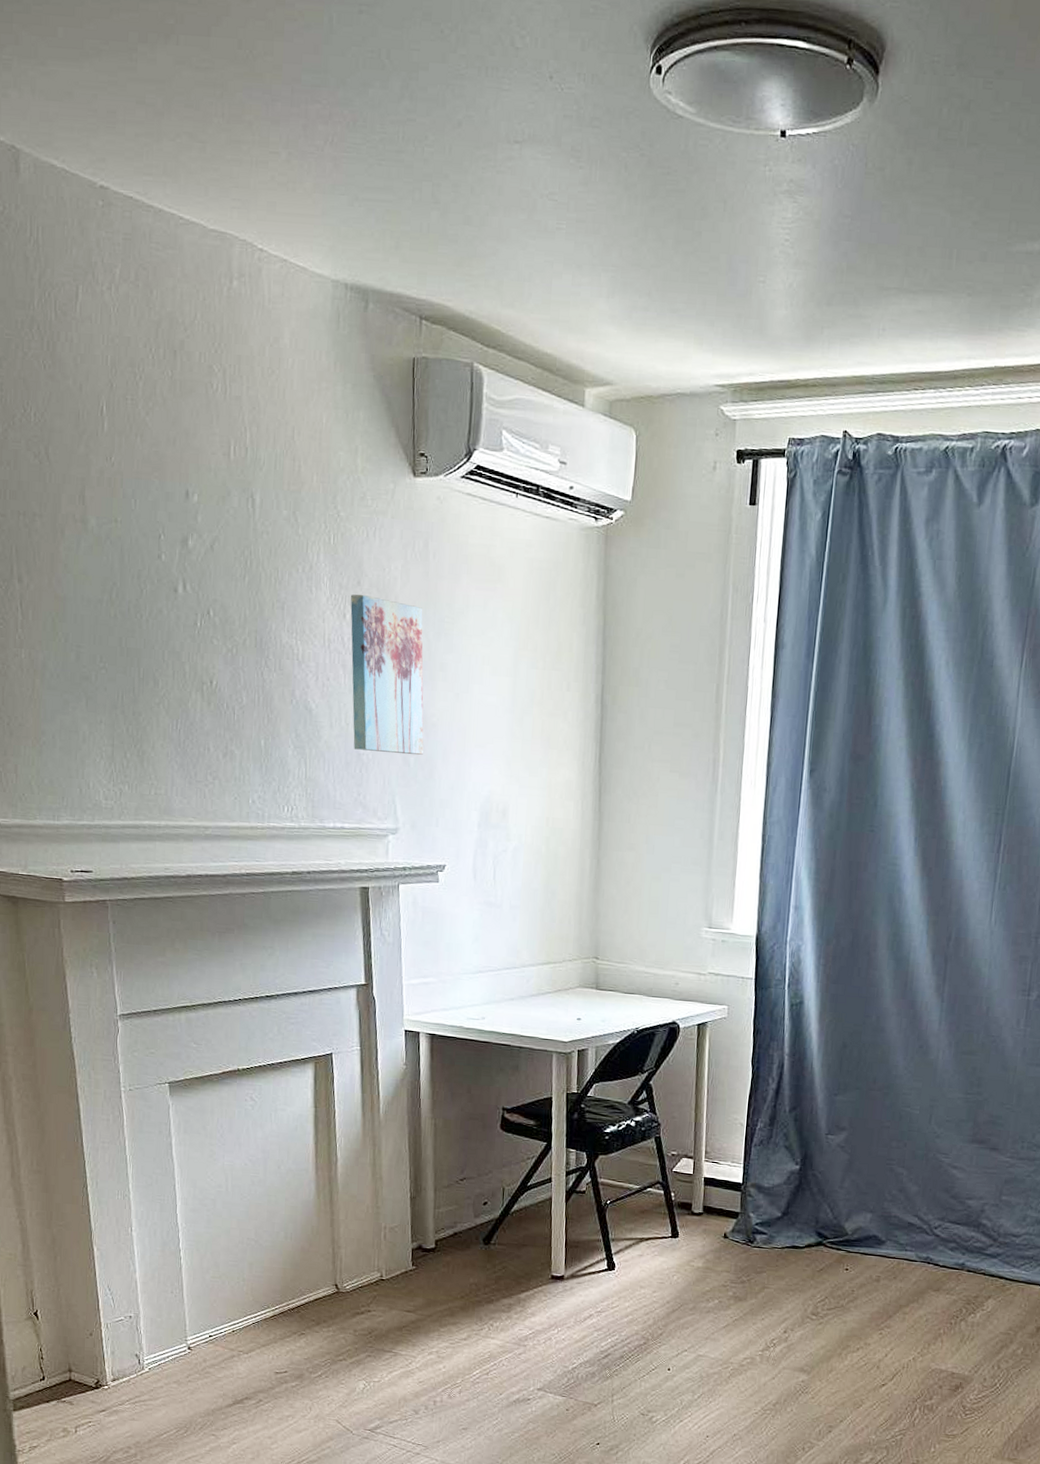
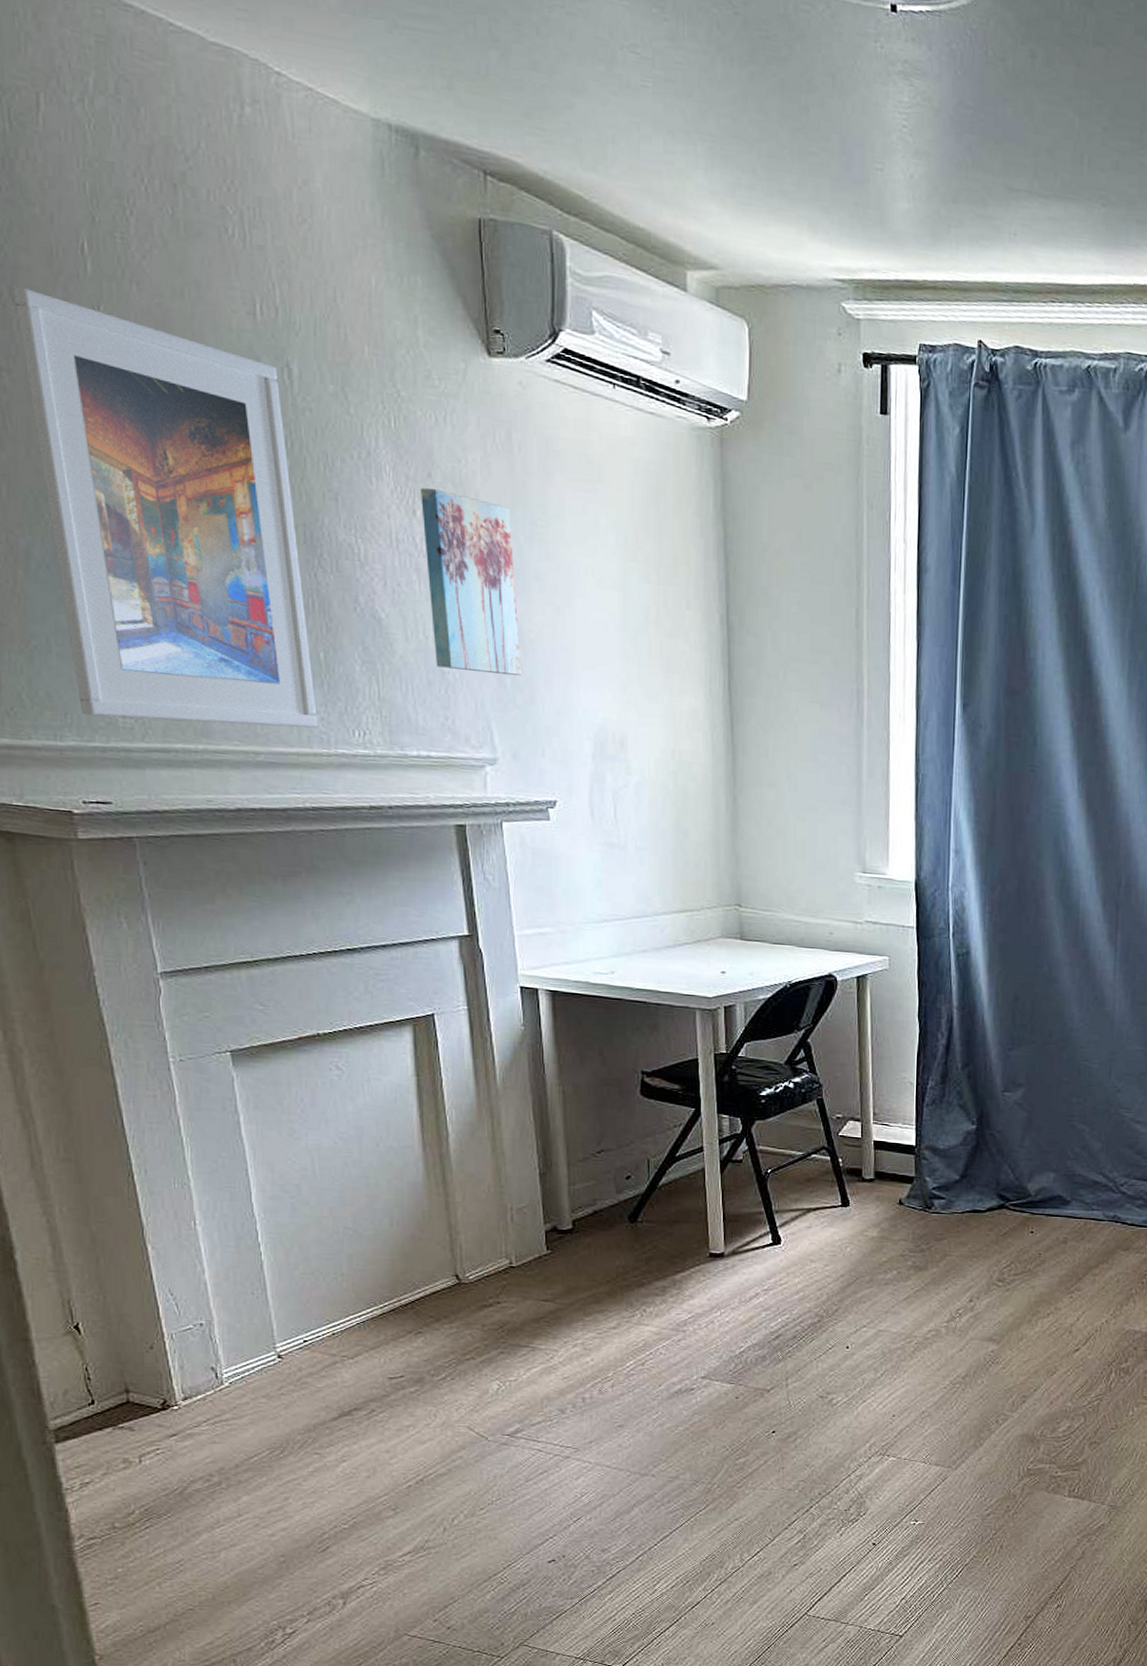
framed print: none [48,446,256,805] -> present [13,287,318,728]

